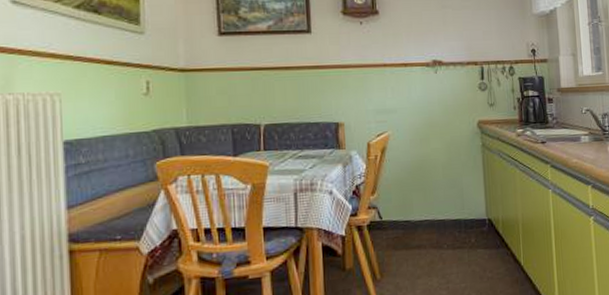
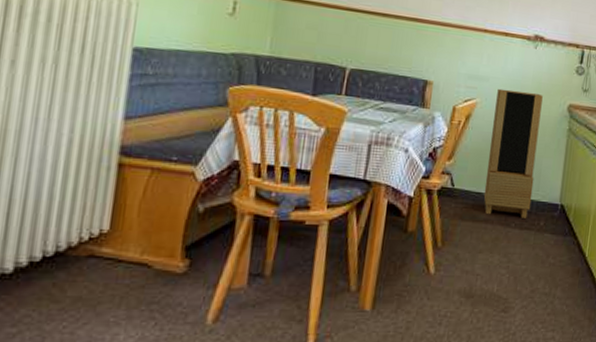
storage cabinet: none [407,116,460,241] -> present [483,88,543,218]

